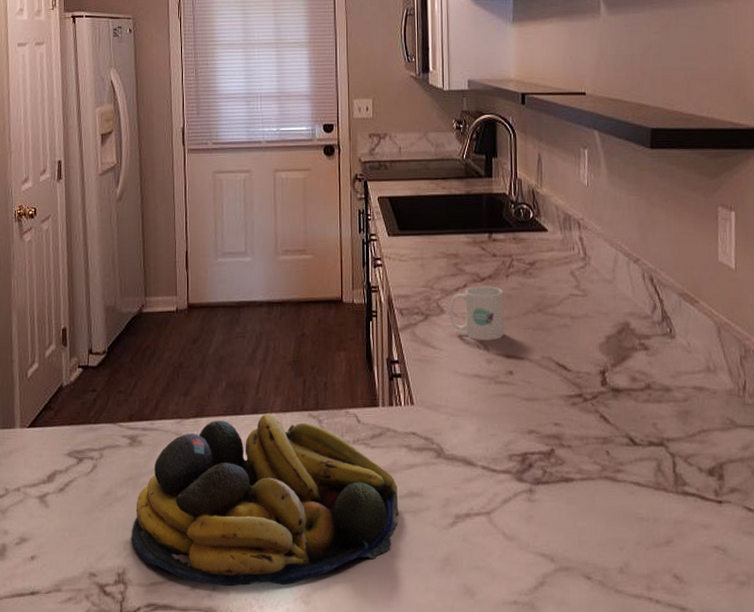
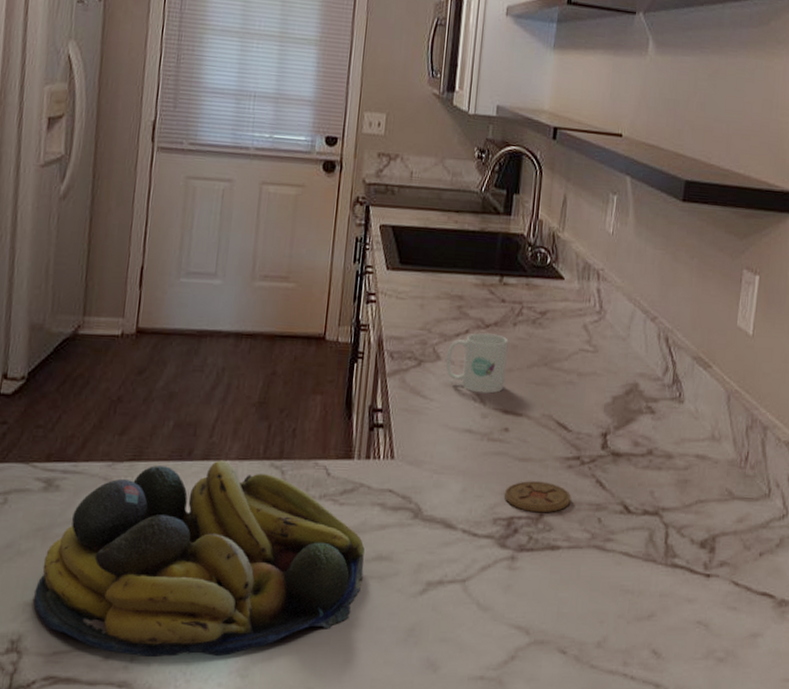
coaster: none [515,419,579,448] -> present [504,481,572,513]

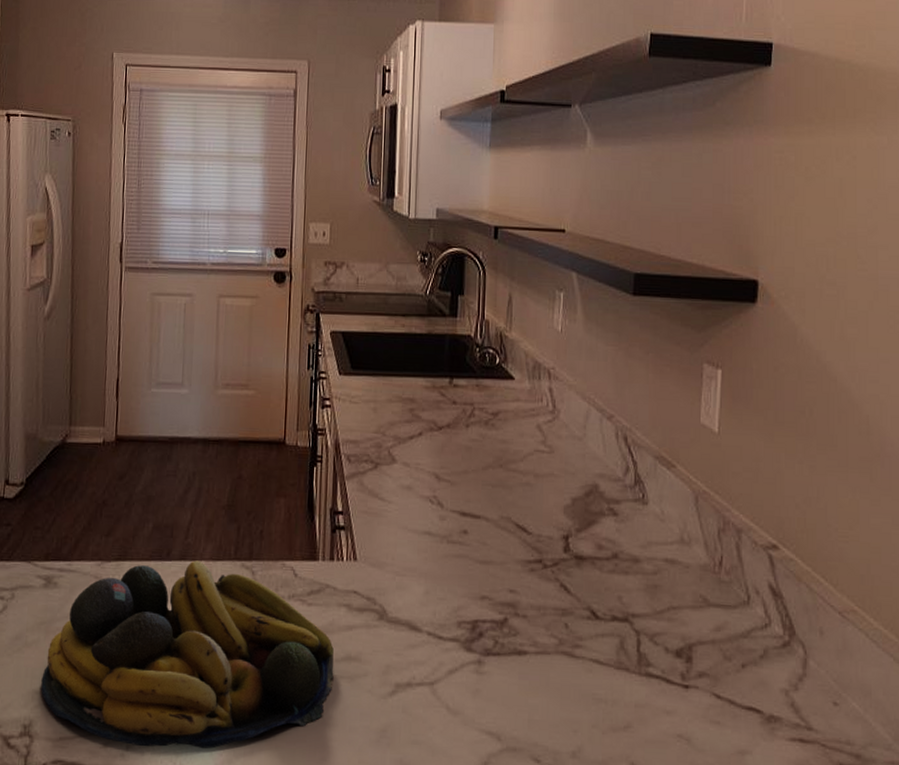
mug: present [446,333,509,394] -> none [402,435,462,496]
coaster: present [504,481,572,513] -> none [467,584,536,617]

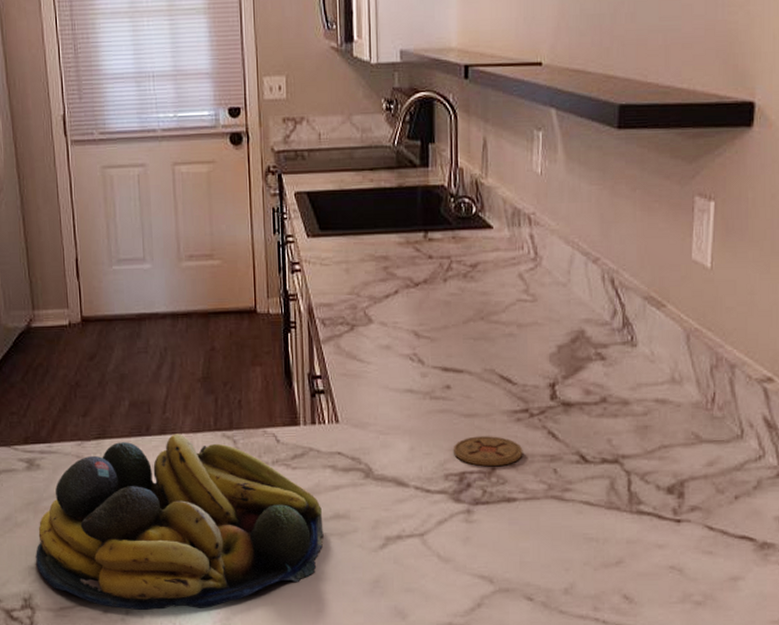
coaster: none [467,584,536,617] -> present [453,436,523,467]

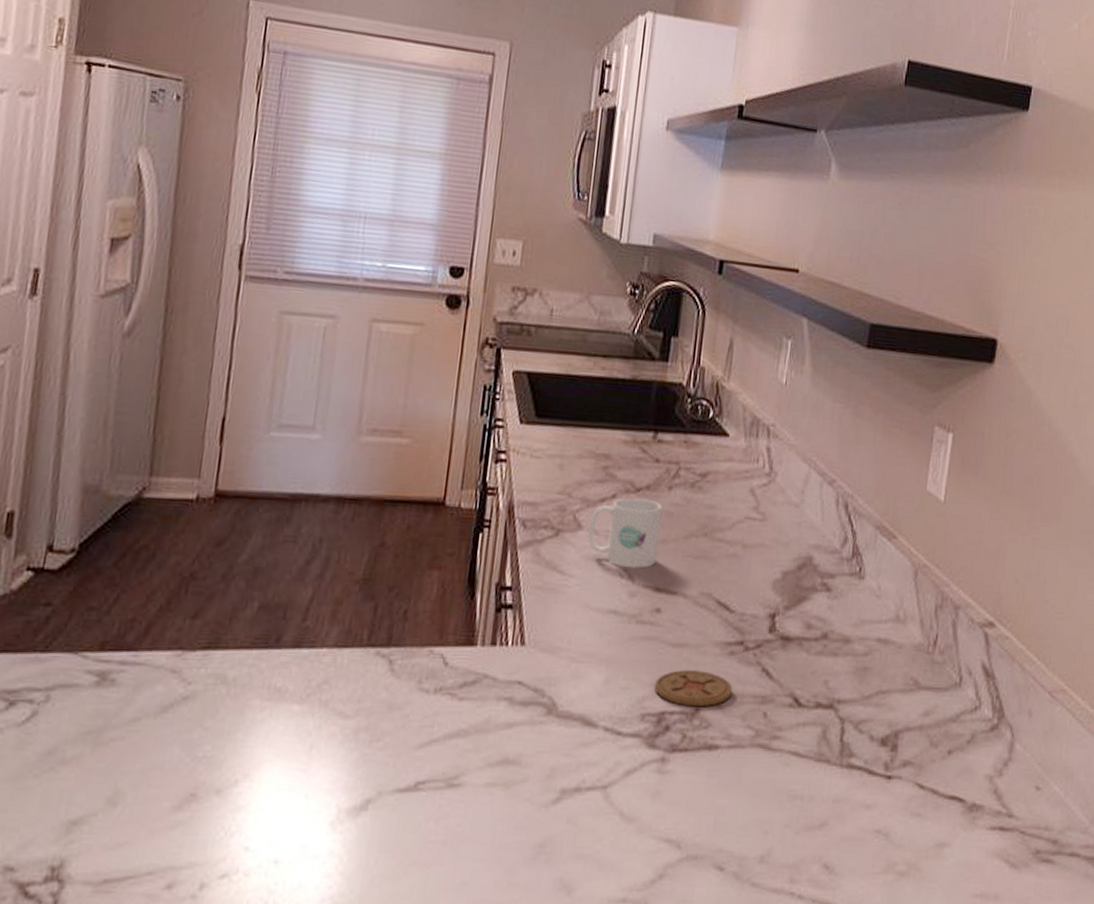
fruit bowl: present [36,434,324,611] -> none [80,648,488,885]
mug: none [379,292,441,353] -> present [588,498,663,569]

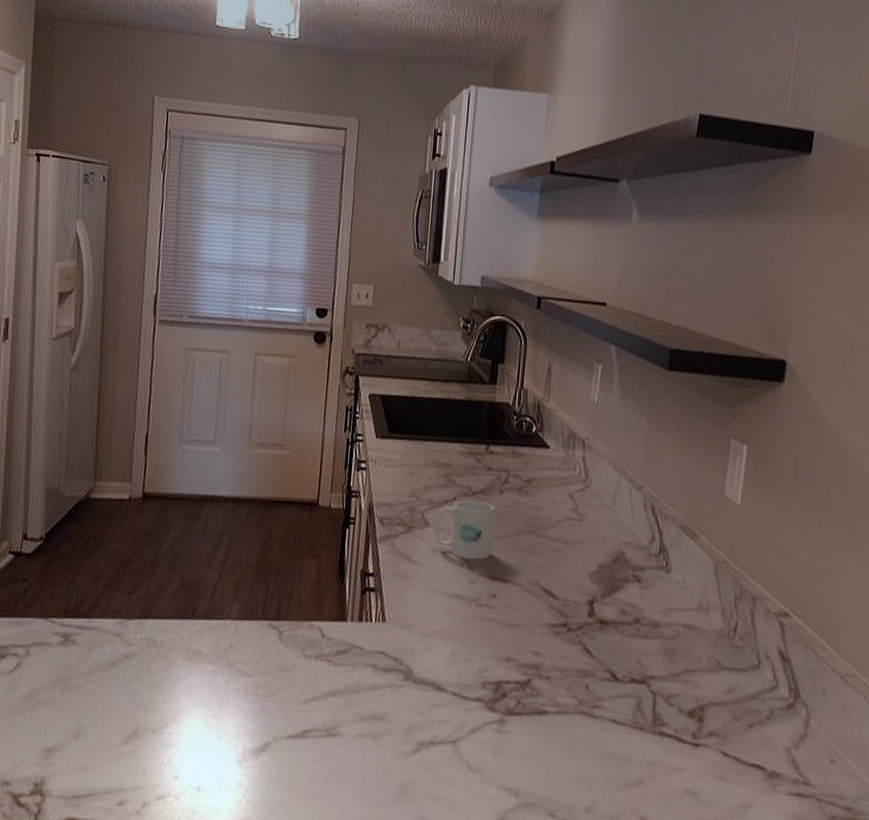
coaster: present [654,670,733,707] -> none [492,646,559,678]

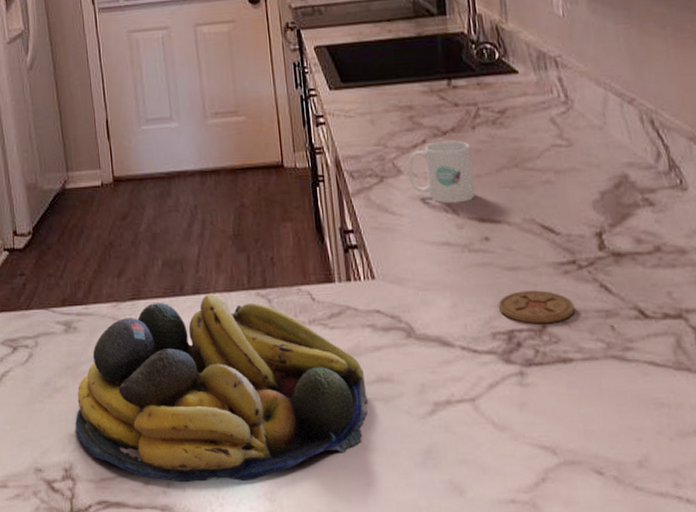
fruit bowl: none [54,619,358,807] -> present [75,293,368,483]
coaster: none [492,646,559,678] -> present [498,290,575,324]

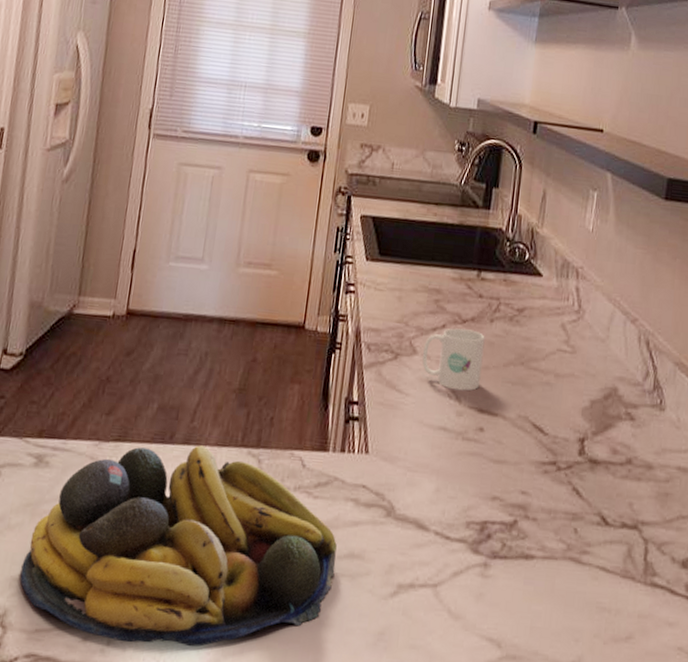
coaster: present [498,290,575,324] -> none [477,484,547,520]

